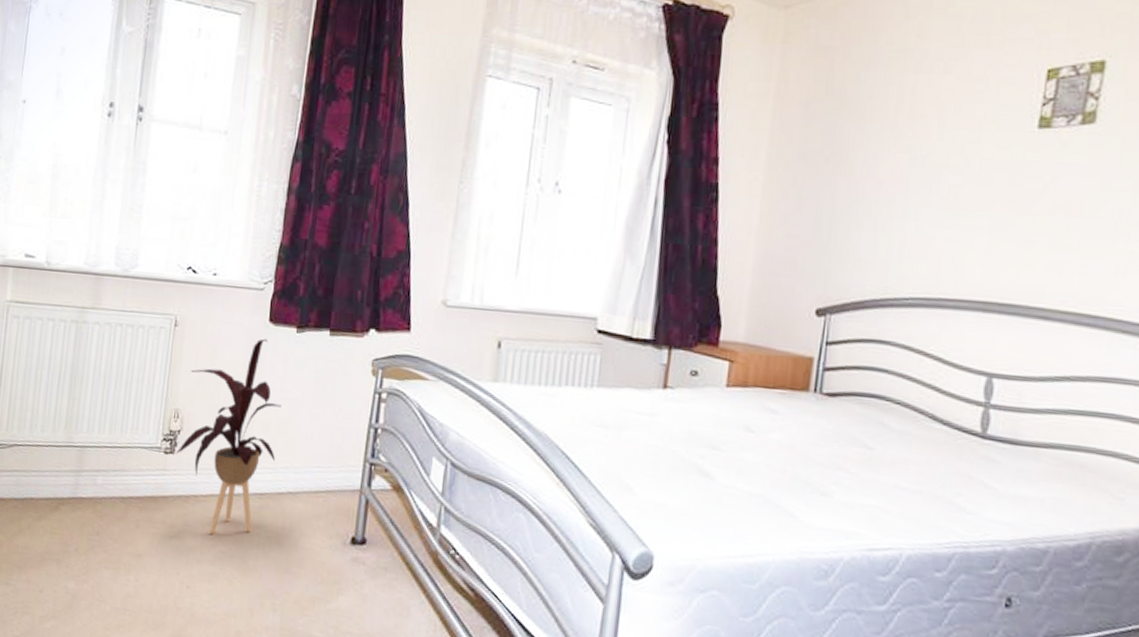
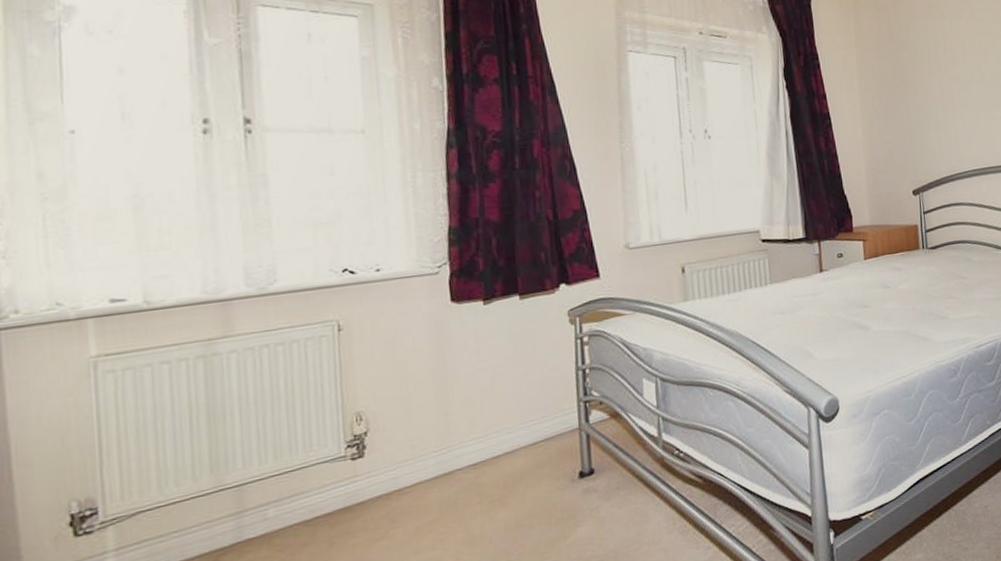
house plant: present [176,338,281,535] -> none [365,318,484,521]

